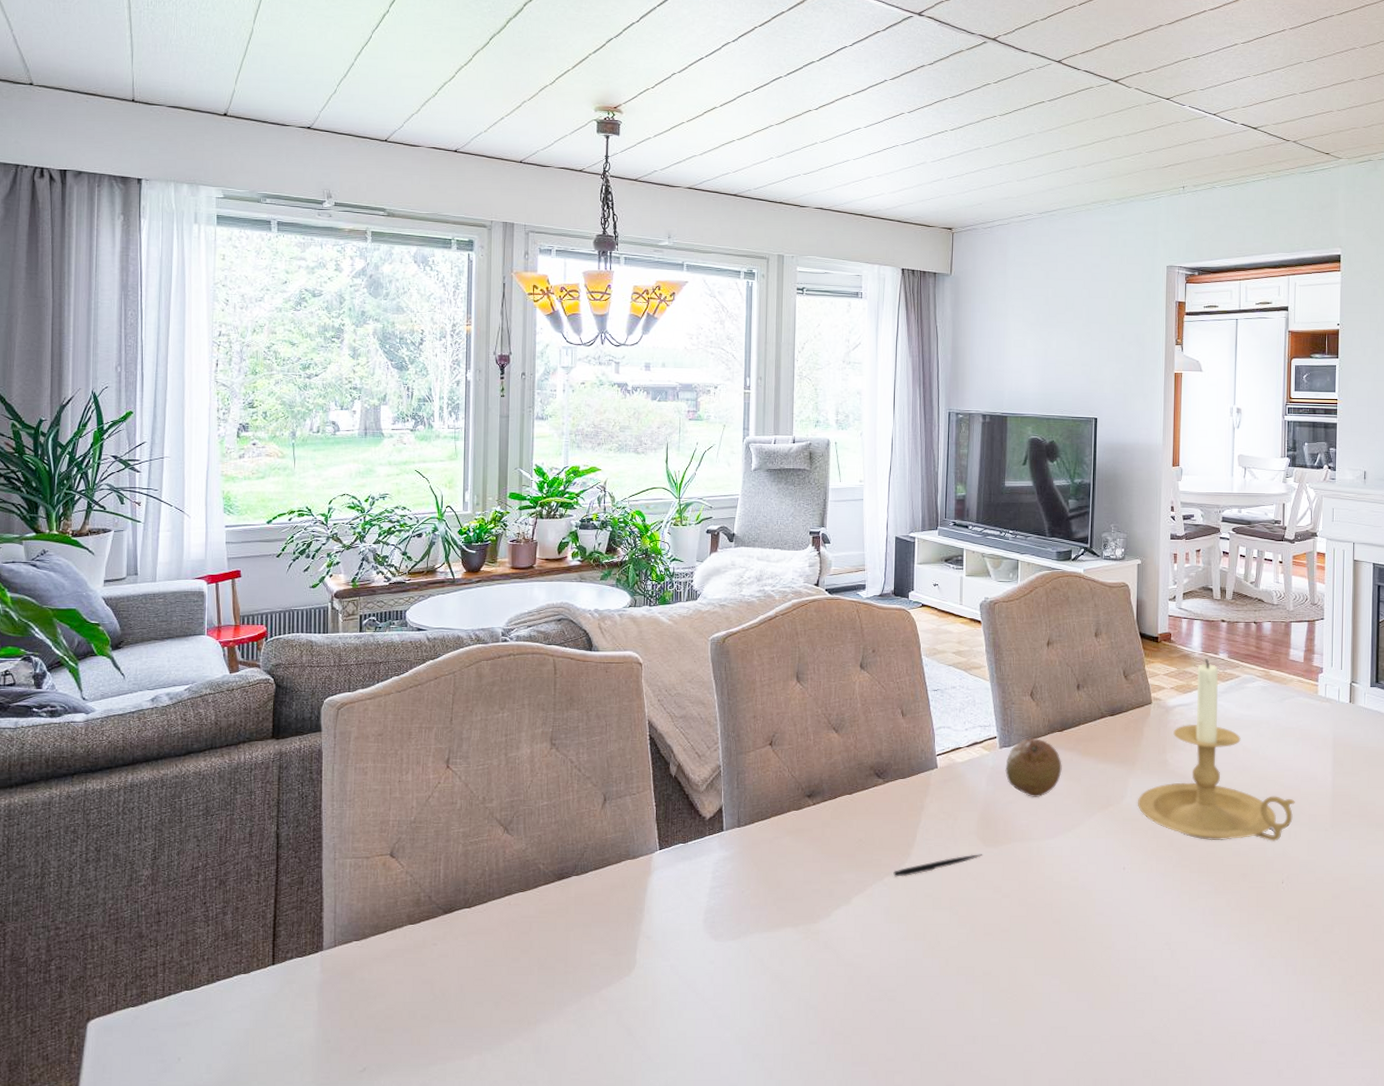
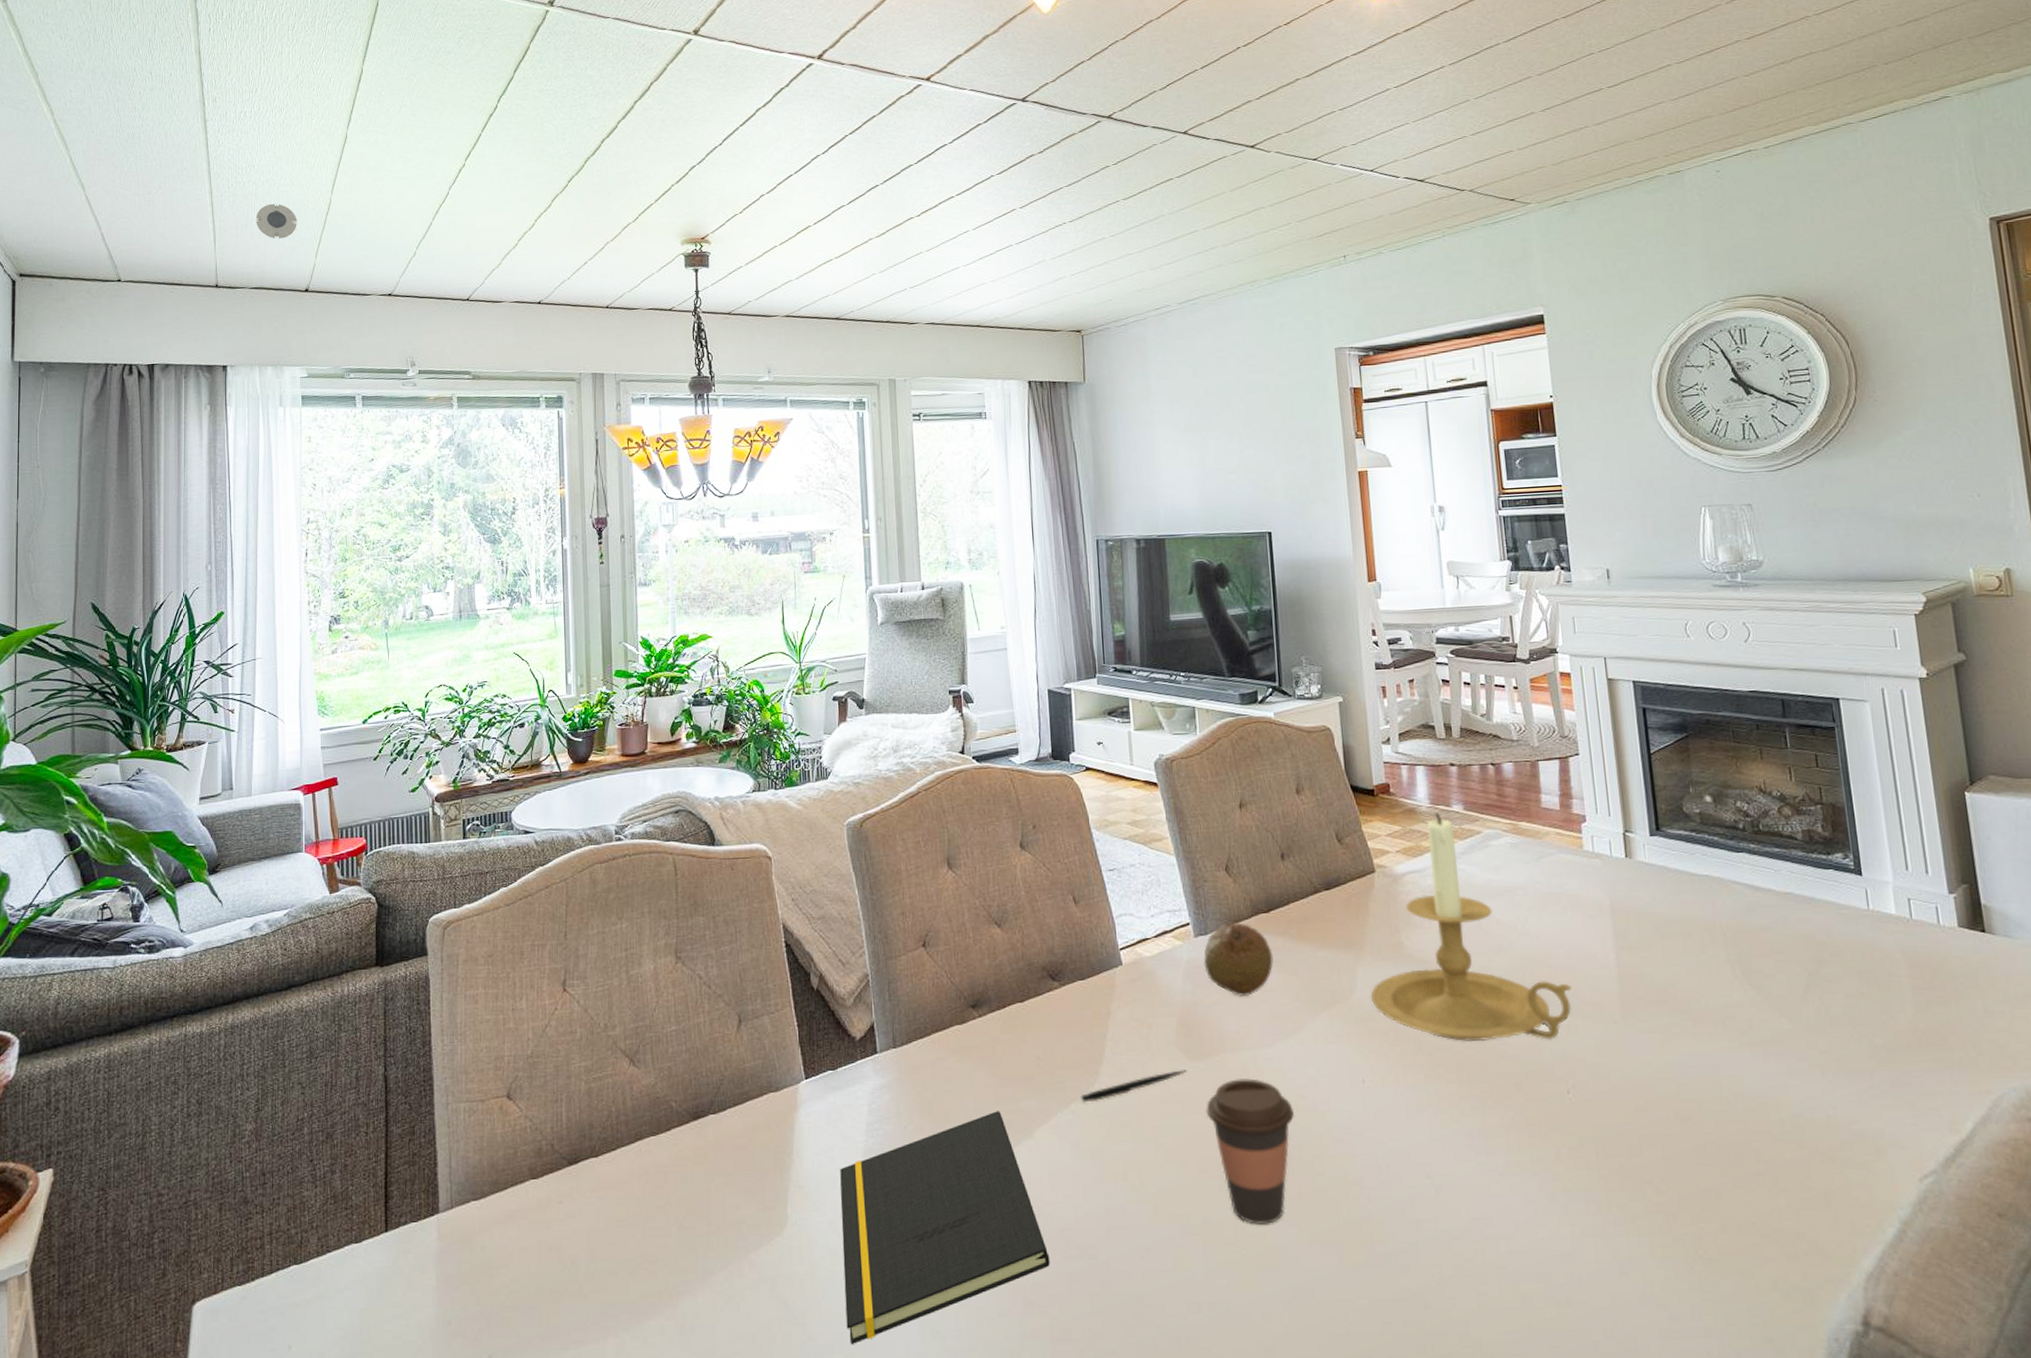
smoke detector: none [176,26,218,62] -> present [256,203,297,239]
notepad: none [680,881,856,1063] -> present [840,1111,1050,1344]
coffee cup: none [995,863,1067,977] -> present [1206,1078,1295,1224]

